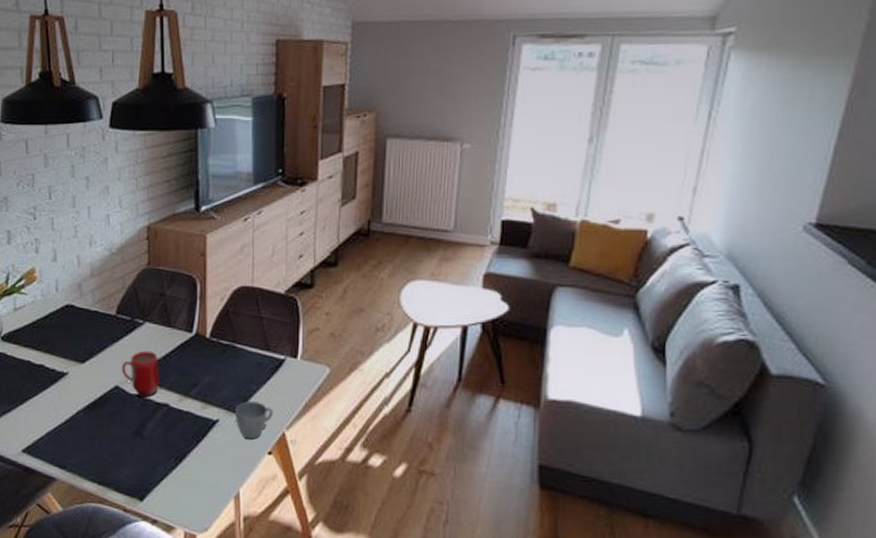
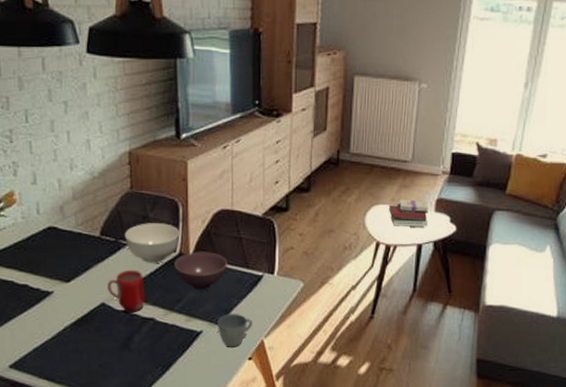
bowl: none [140,301,197,344] -> present [124,223,180,263]
bowl: none [191,332,247,374] -> present [174,252,228,290]
books: none [427,273,475,307] -> present [388,199,428,228]

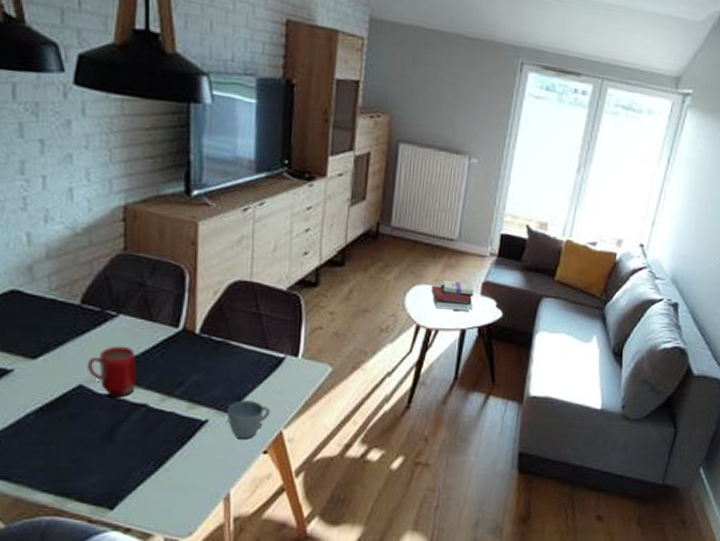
bowl: present [124,223,180,263] -> none [113,291,185,339]
bowl: present [174,252,228,290] -> none [176,328,243,373]

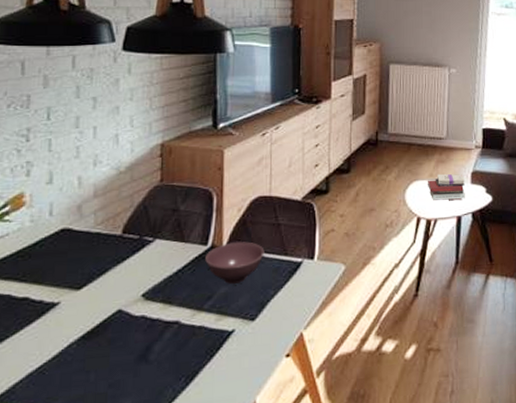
mug: present [88,346,137,397] -> none [126,268,170,317]
bowl: none [176,328,243,373] -> present [205,242,265,284]
cup: present [227,400,270,439] -> none [252,306,290,345]

